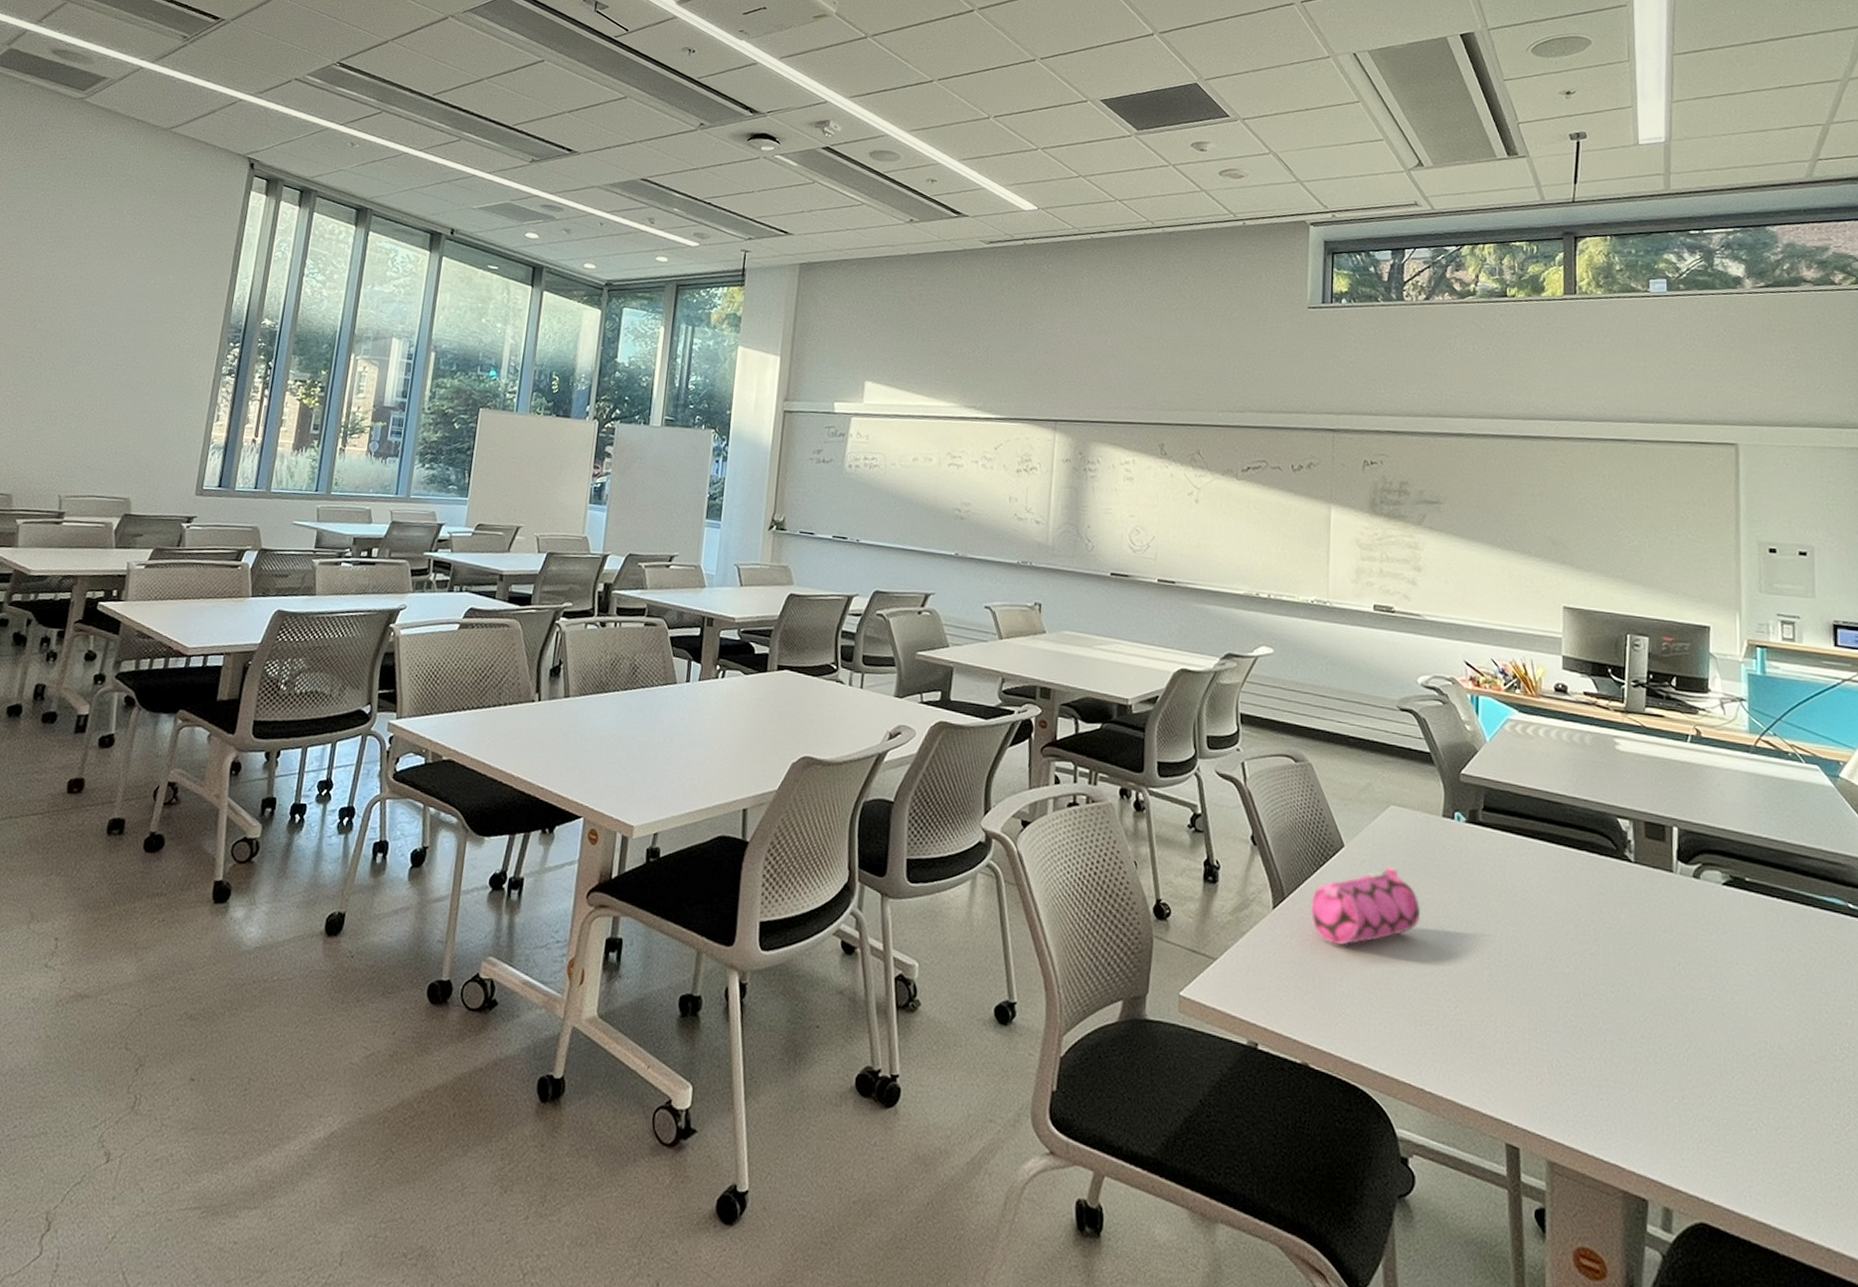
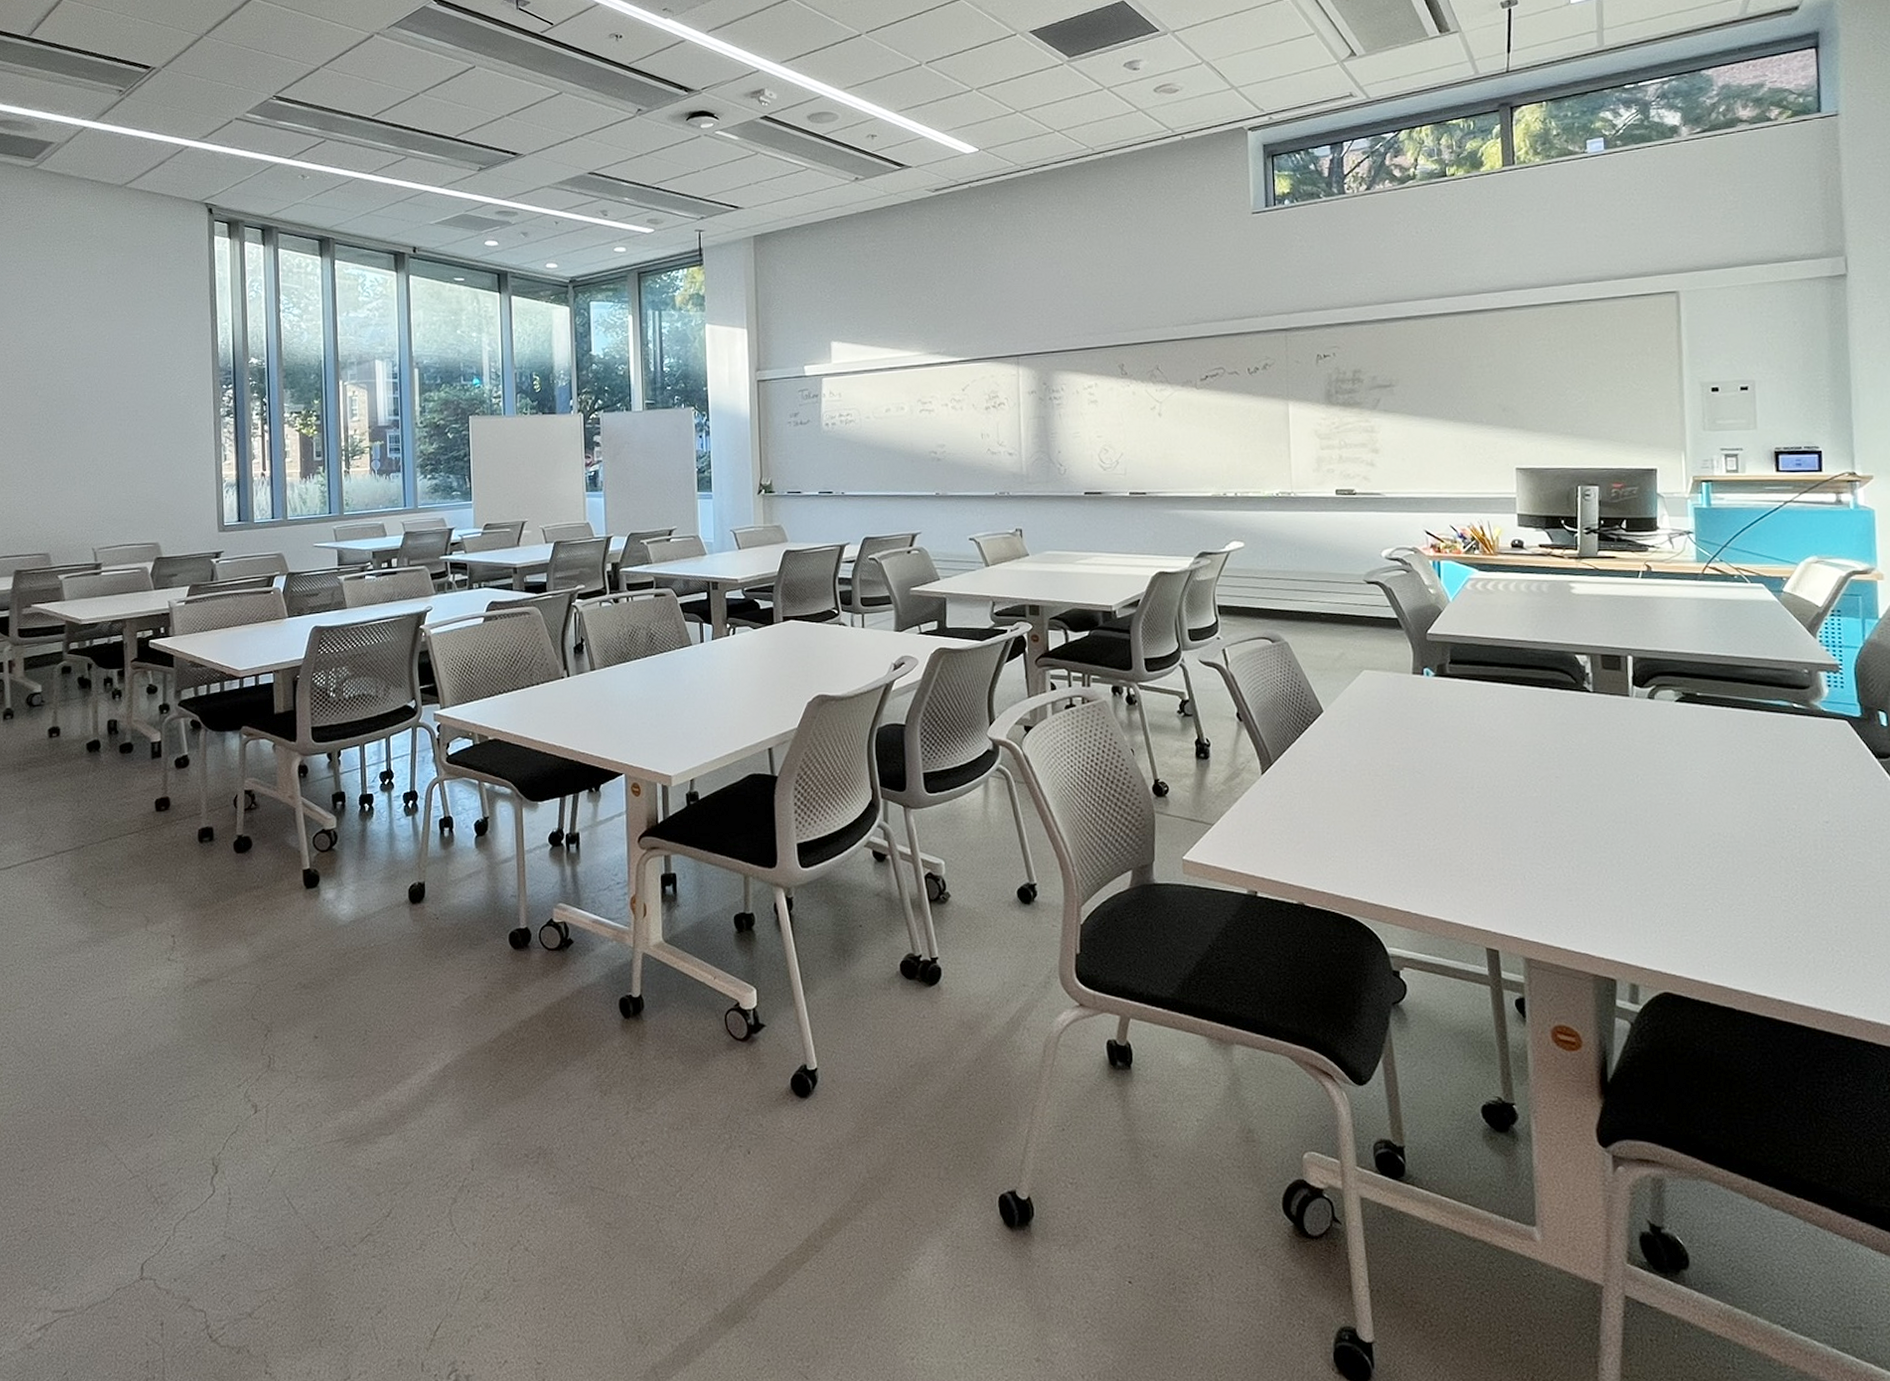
pencil case: present [1310,866,1421,946] -> none [1296,724,1398,799]

